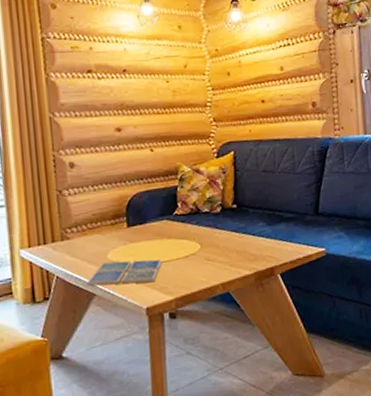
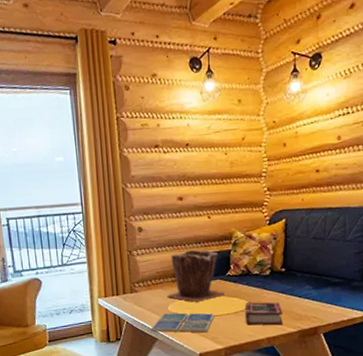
plant pot: none [106,186,173,248] -> present [167,249,225,302]
book: none [195,242,238,270] -> present [244,302,284,326]

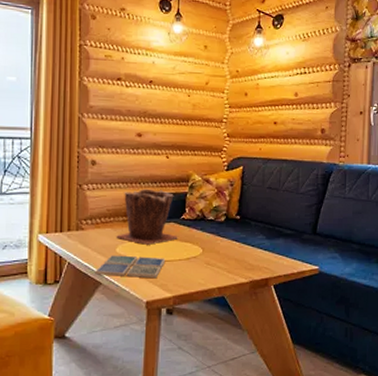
book: present [244,302,284,326] -> none [197,249,236,275]

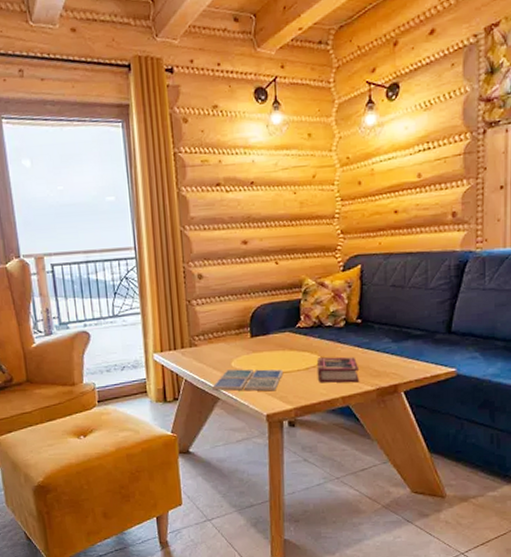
plant pot: present [116,188,178,245] -> none [230,298,295,357]
book: none [197,249,236,275] -> present [316,357,360,383]

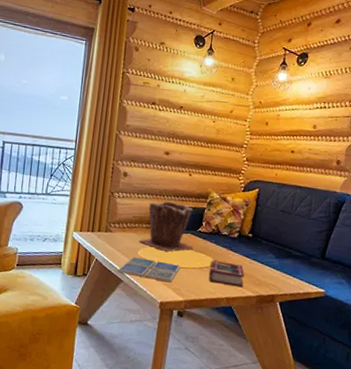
plant pot: none [230,298,295,357] -> present [139,201,194,252]

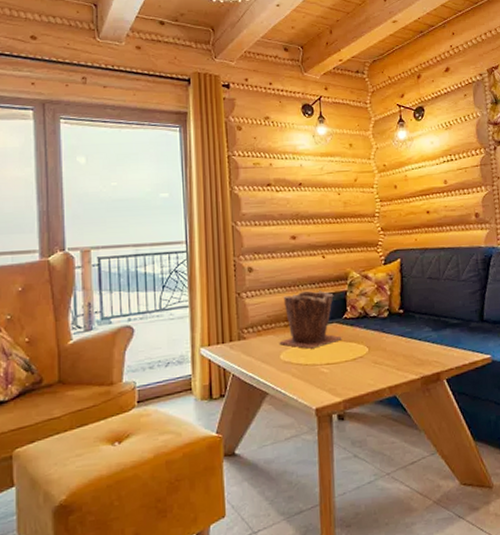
drink coaster: present [118,257,181,283] -> none [260,361,332,385]
book: present [208,260,245,288] -> none [363,346,404,373]

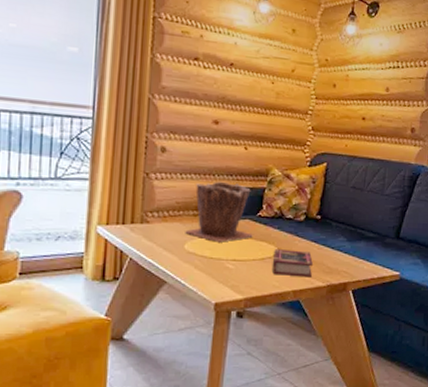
book: none [363,346,404,373] -> present [271,249,314,278]

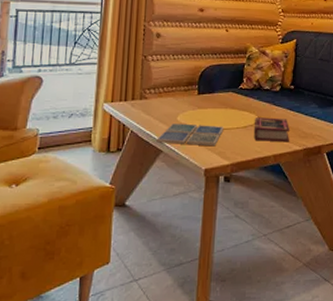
drink coaster: none [159,252,239,279] -> present [156,123,224,147]
plant pot: present [185,181,253,242] -> none [178,59,236,113]

